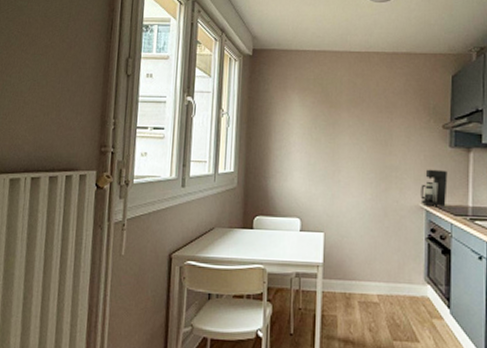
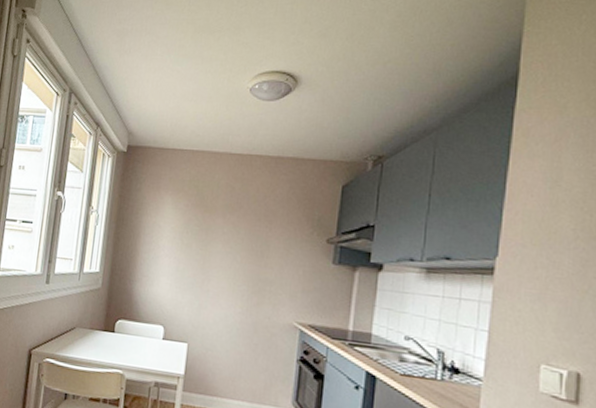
coffee maker: present [420,169,448,207] -> none [295,286,328,328]

